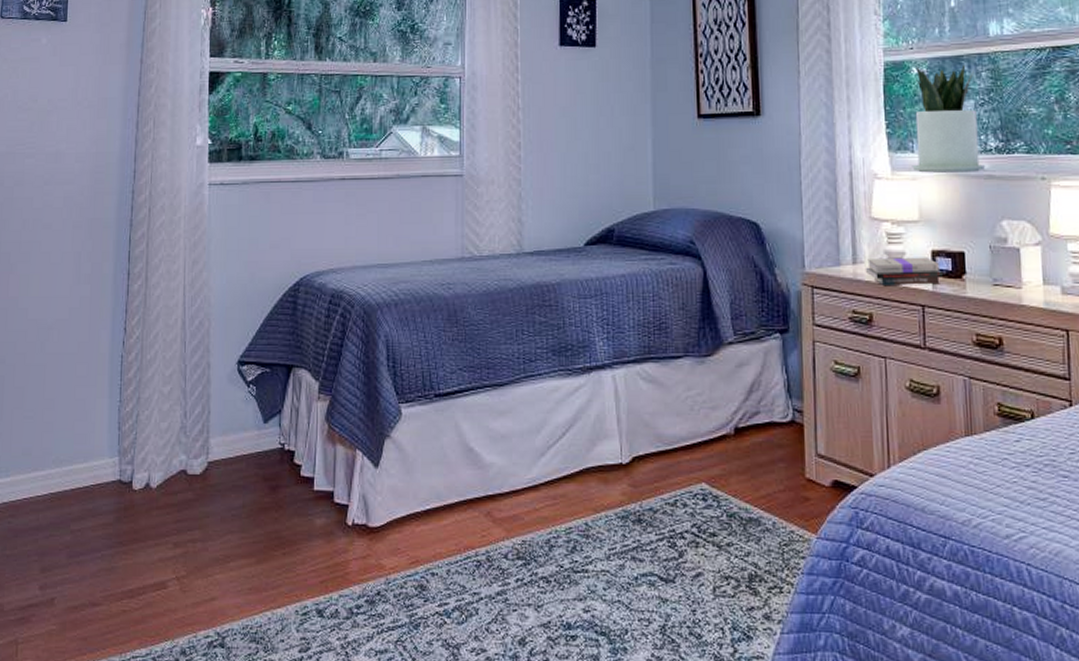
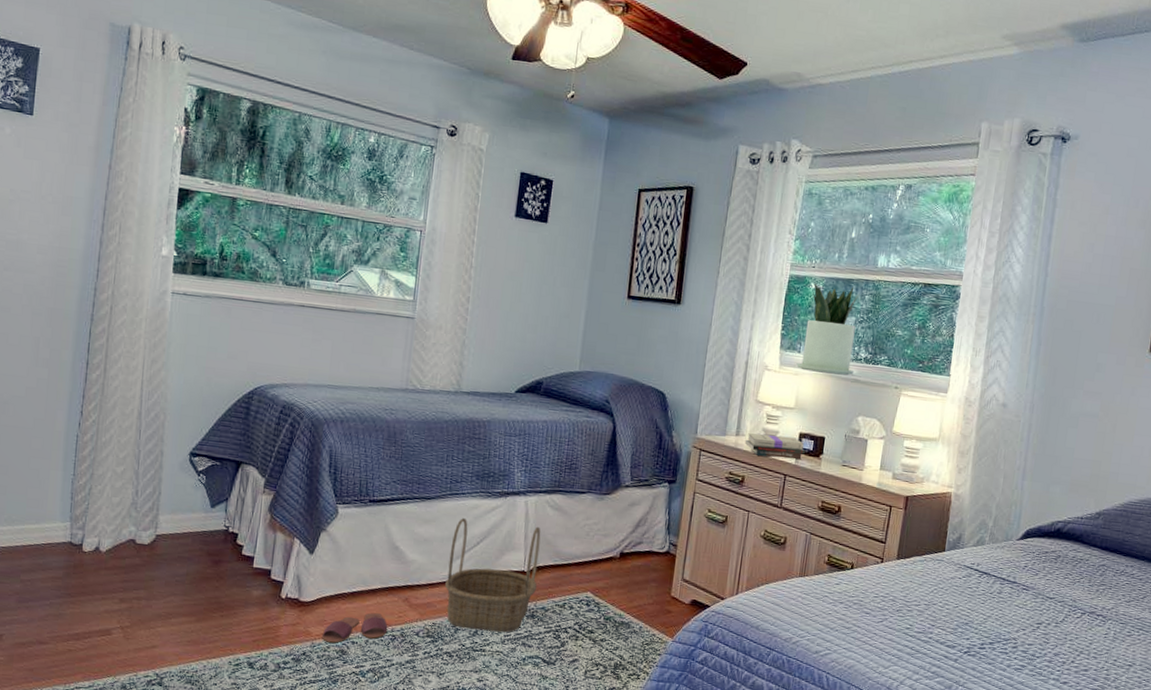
slippers: none [396,534,471,577] -> present [321,612,388,643]
basket: none [531,405,641,546] -> present [445,518,541,633]

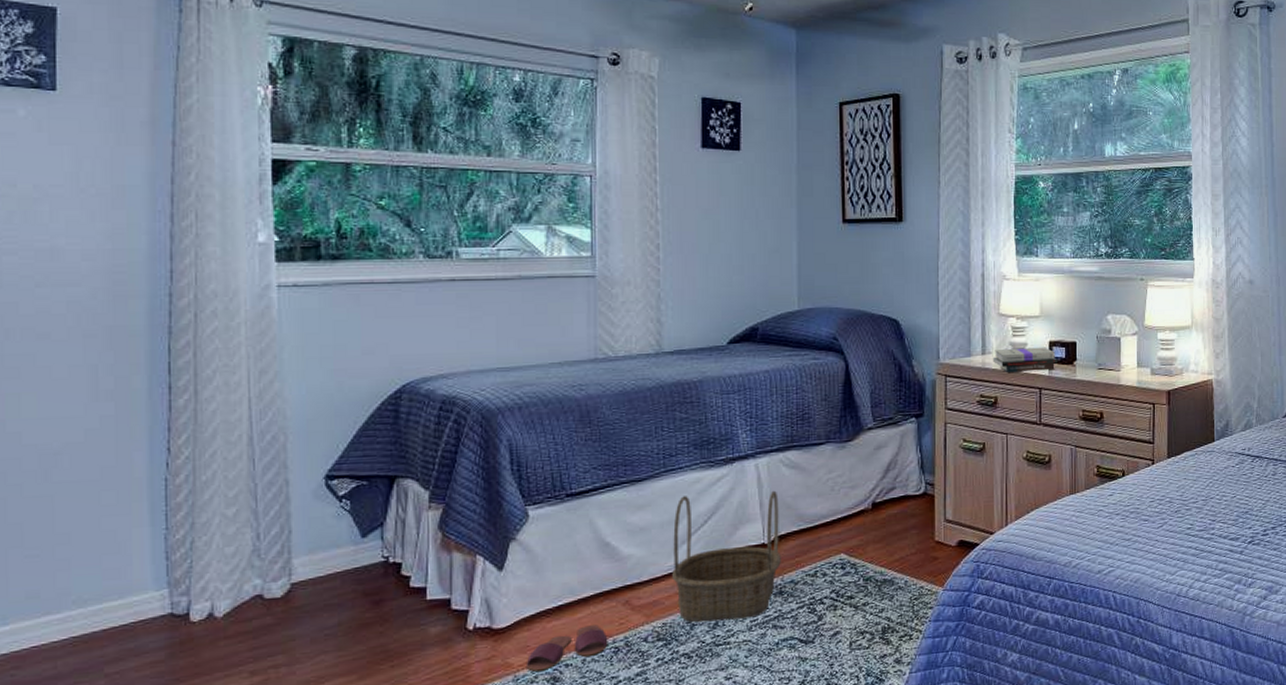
planter: present [796,283,860,376] -> none [1036,181,1097,275]

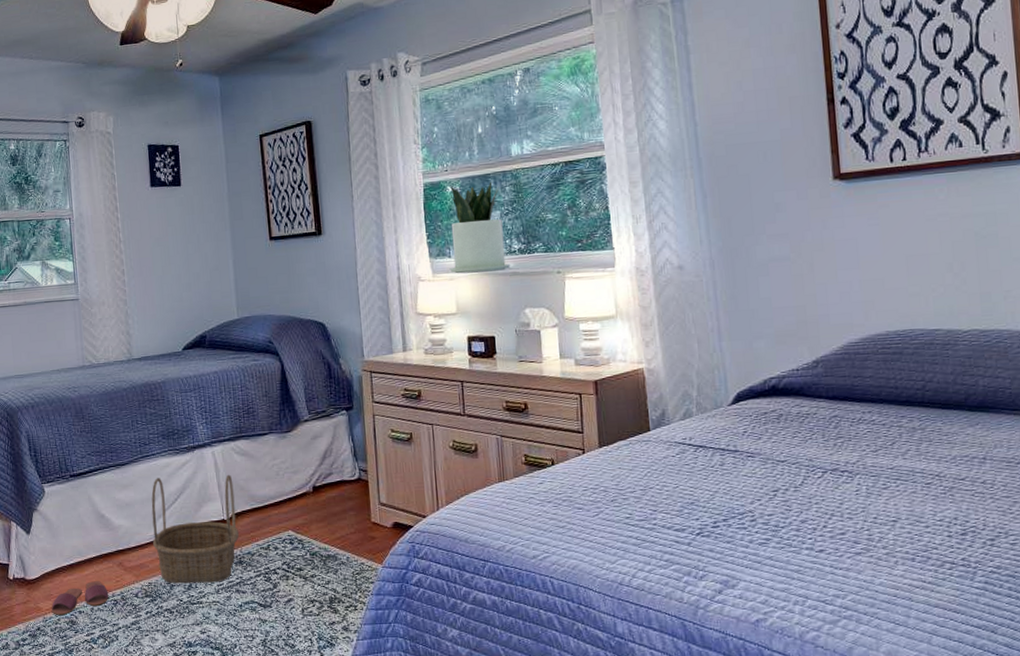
books: present [992,347,1057,372] -> none [413,342,477,367]
planter: none [1036,181,1097,275] -> present [449,182,511,274]

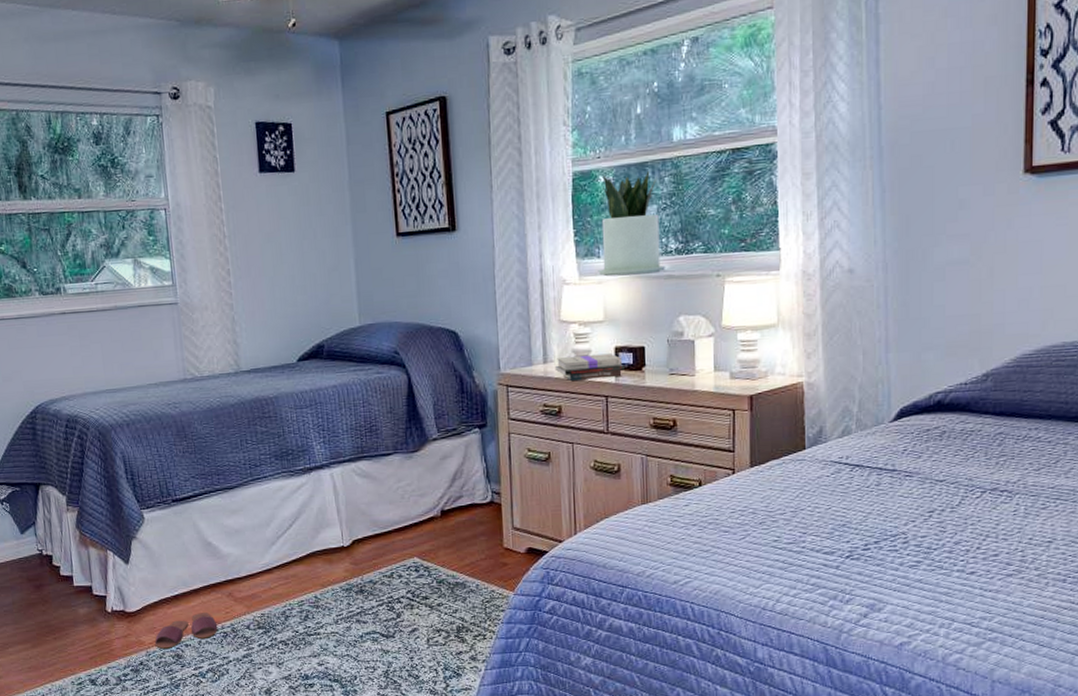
basket: present [151,474,240,584] -> none [263,498,361,615]
books: none [413,342,477,367] -> present [554,353,625,381]

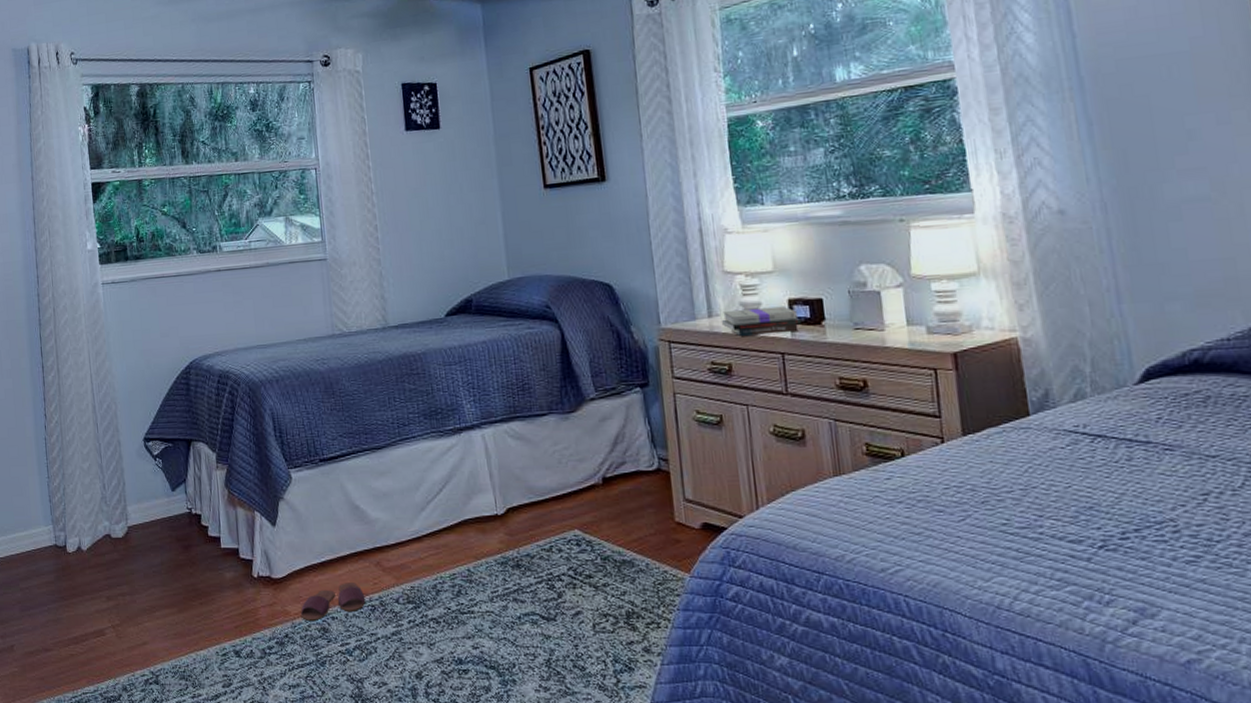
planter: present [598,171,666,277] -> none [760,114,840,224]

